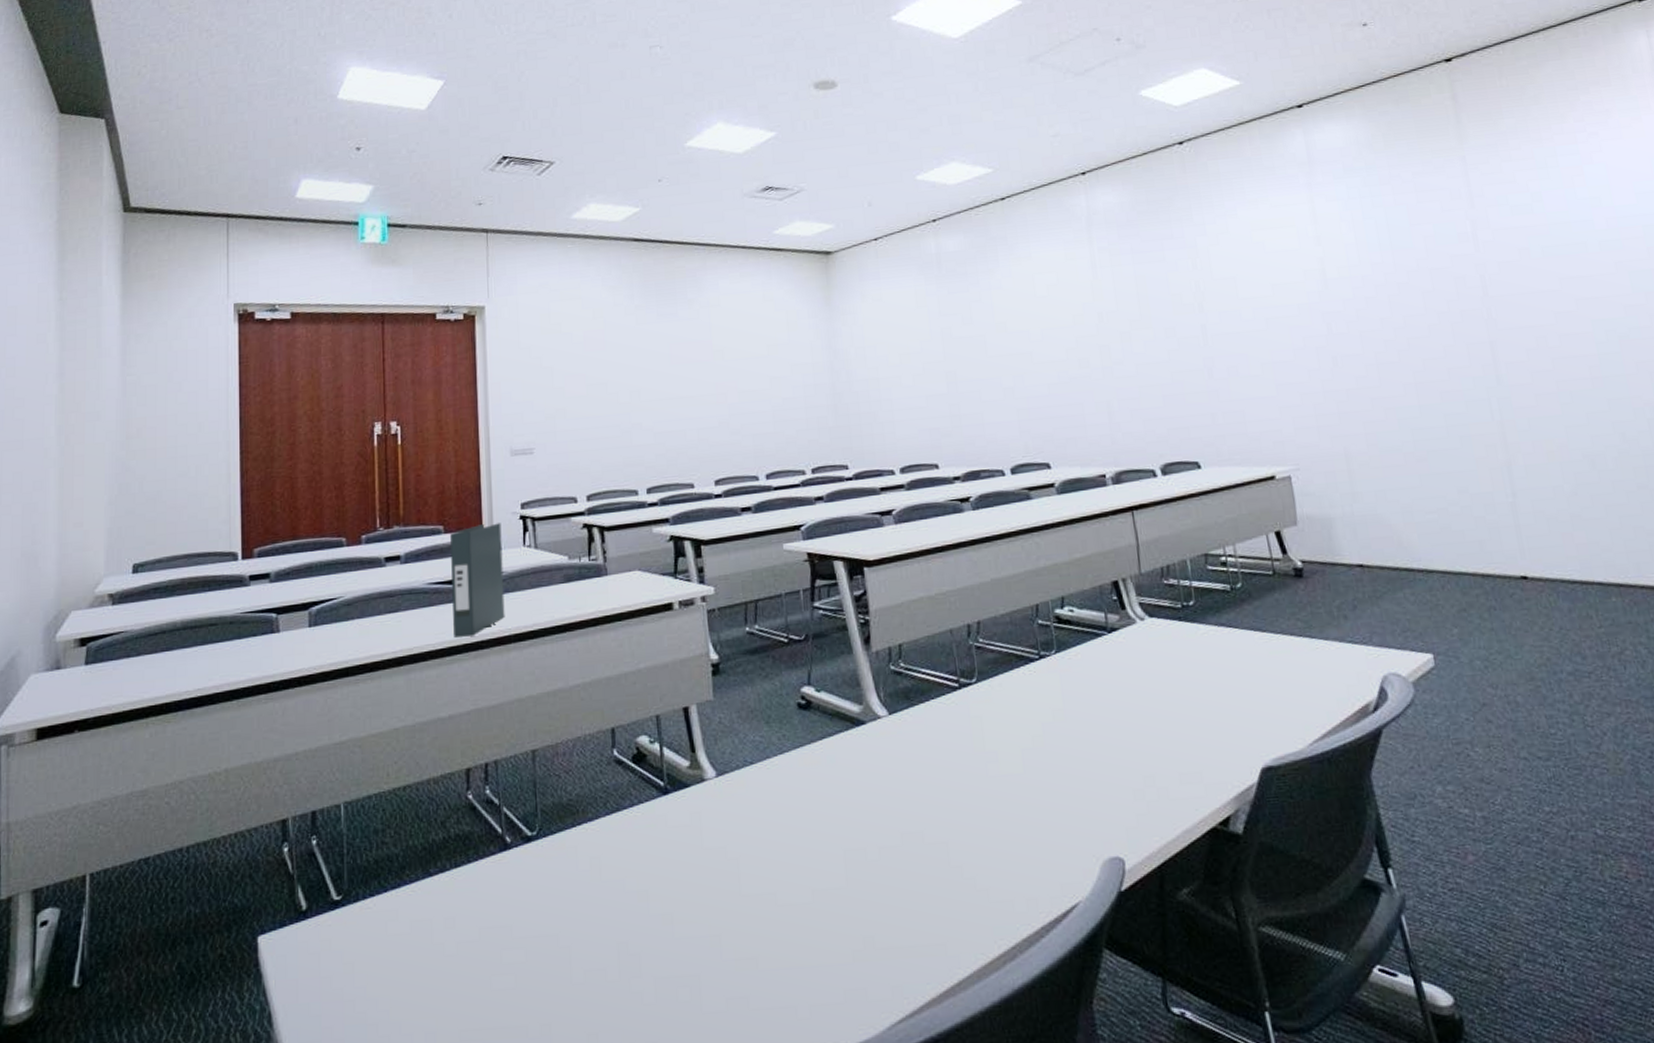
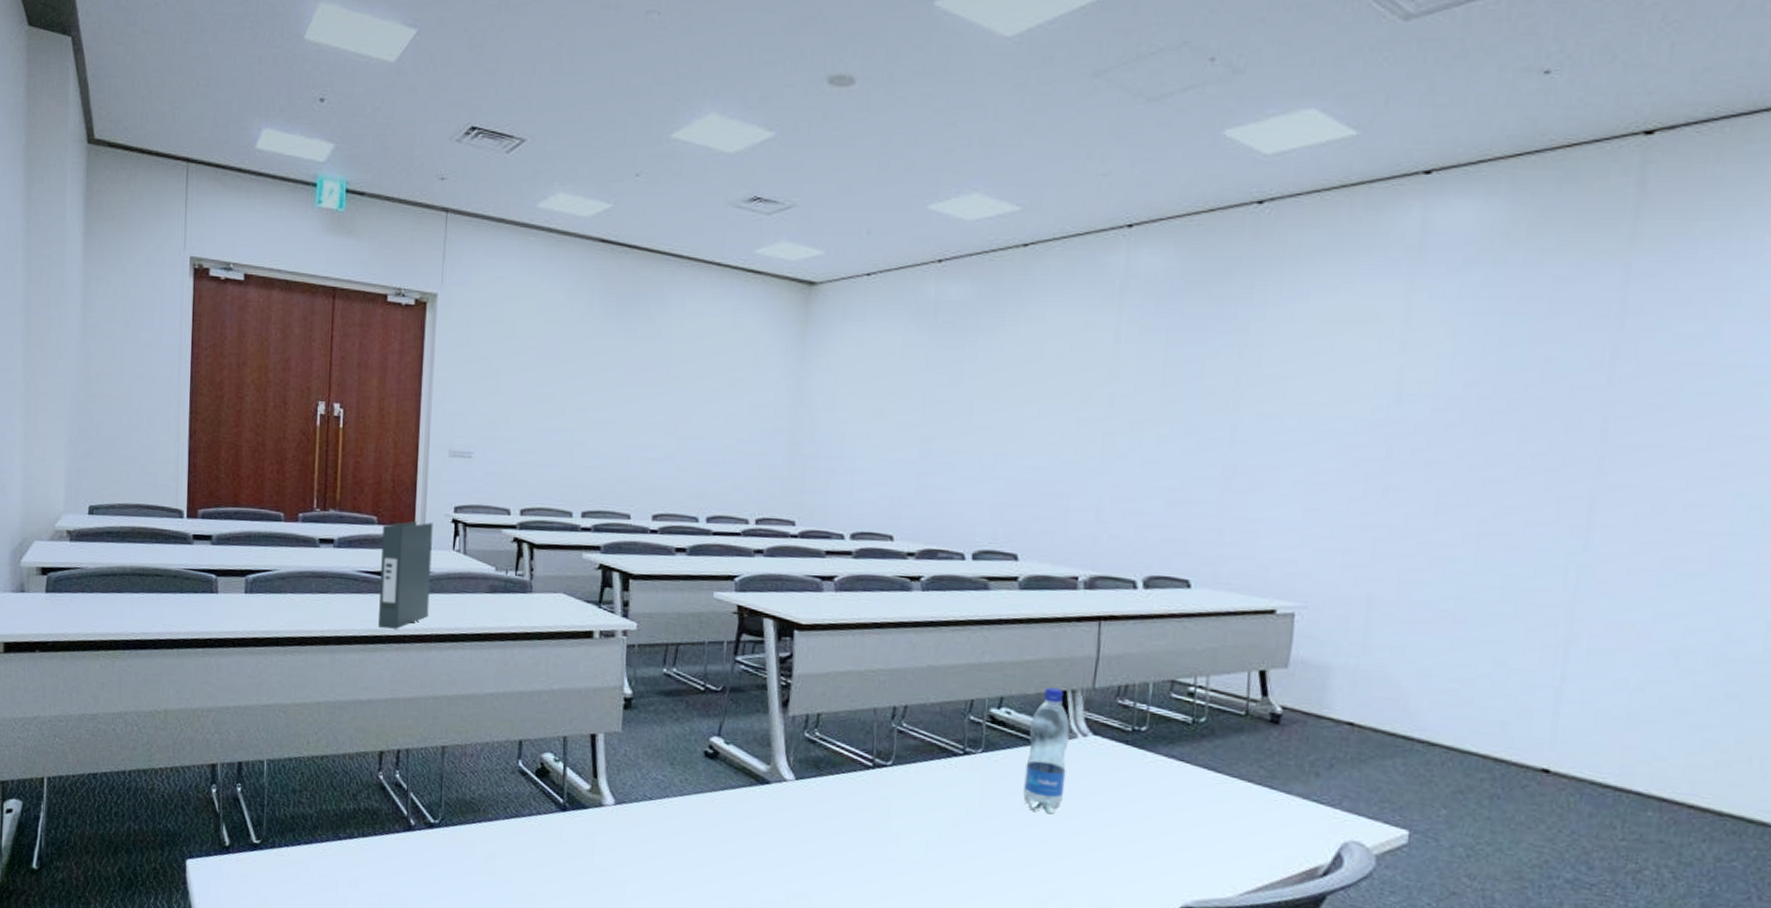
bottle: none [1092,579,1136,702] -> present [1023,687,1070,814]

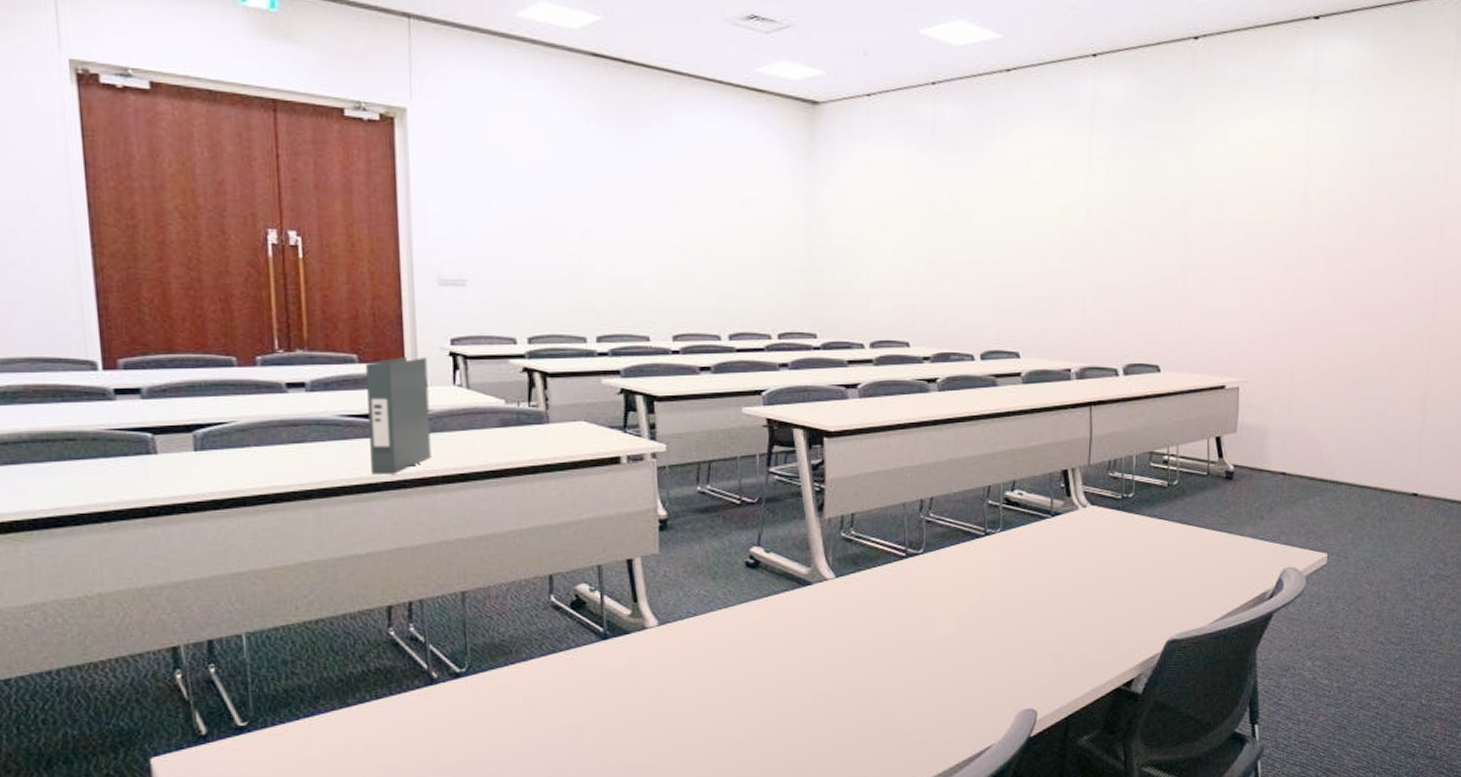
bottle: present [1023,687,1070,814] -> none [1037,467,1072,578]

